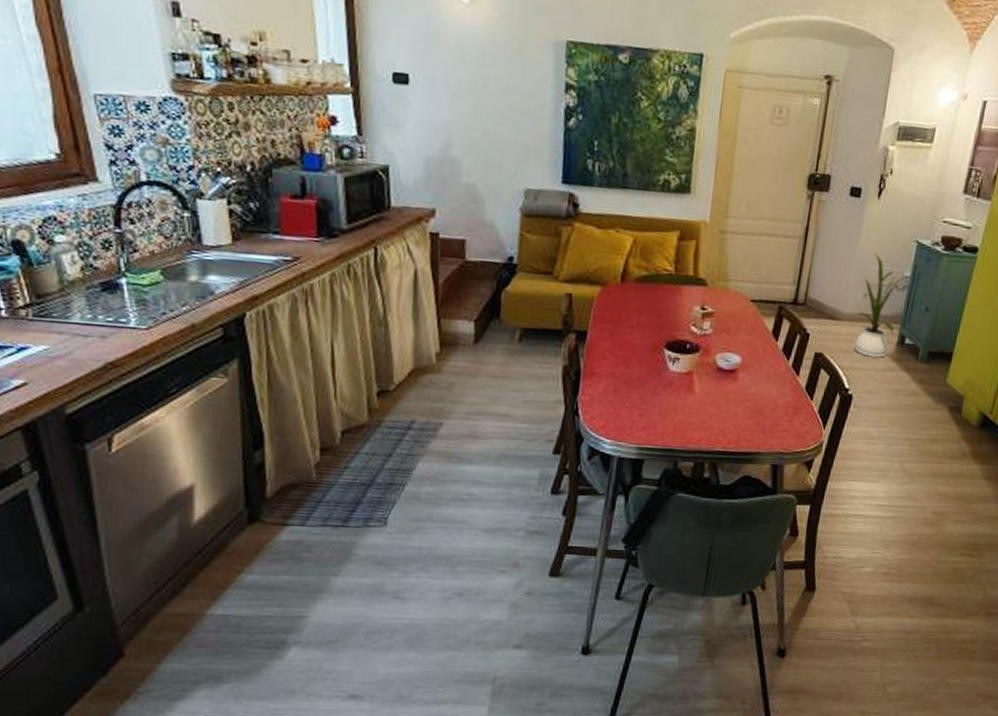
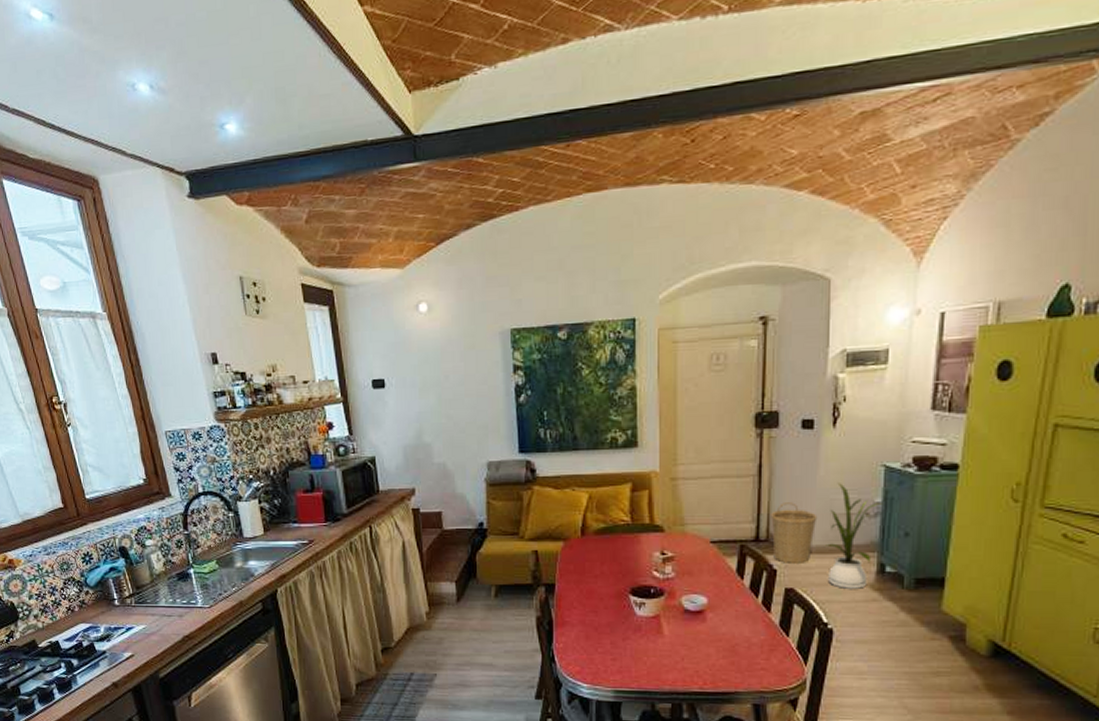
basket: none [808,267,853,331] -> present [771,502,818,565]

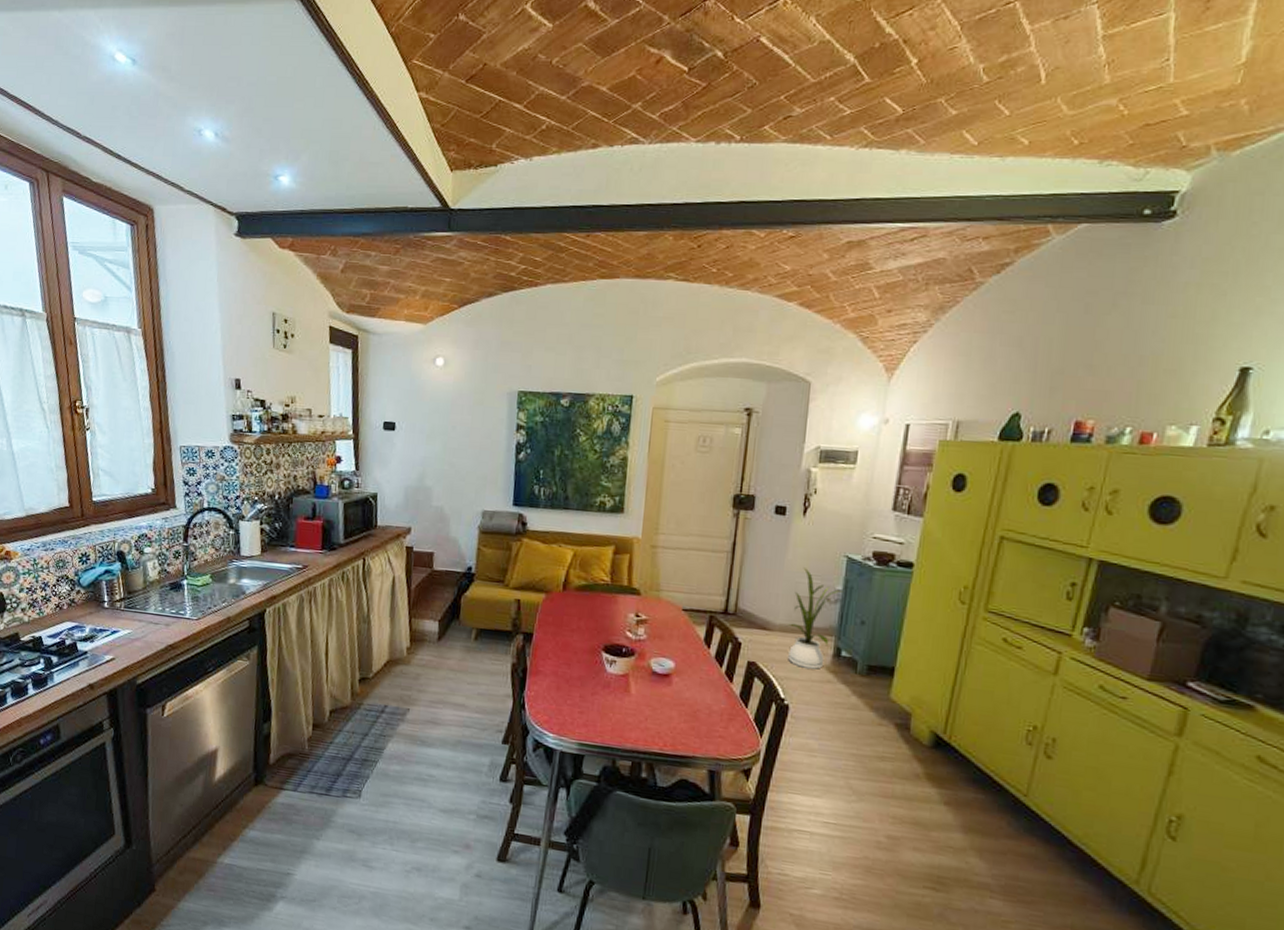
basket: present [771,502,818,565] -> none [739,580,783,640]

